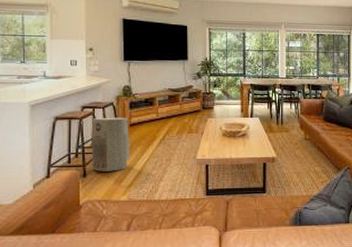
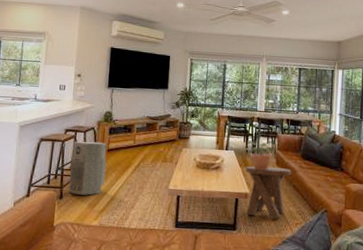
potted plant: none [270,105,300,135] -> present [245,139,277,170]
music stool: none [271,130,314,179] -> present [245,166,291,219]

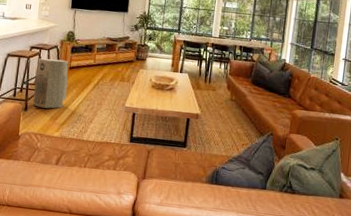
potted plant: present [245,139,277,170] -> none [199,64,229,93]
music stool: present [245,166,291,219] -> none [196,89,241,139]

